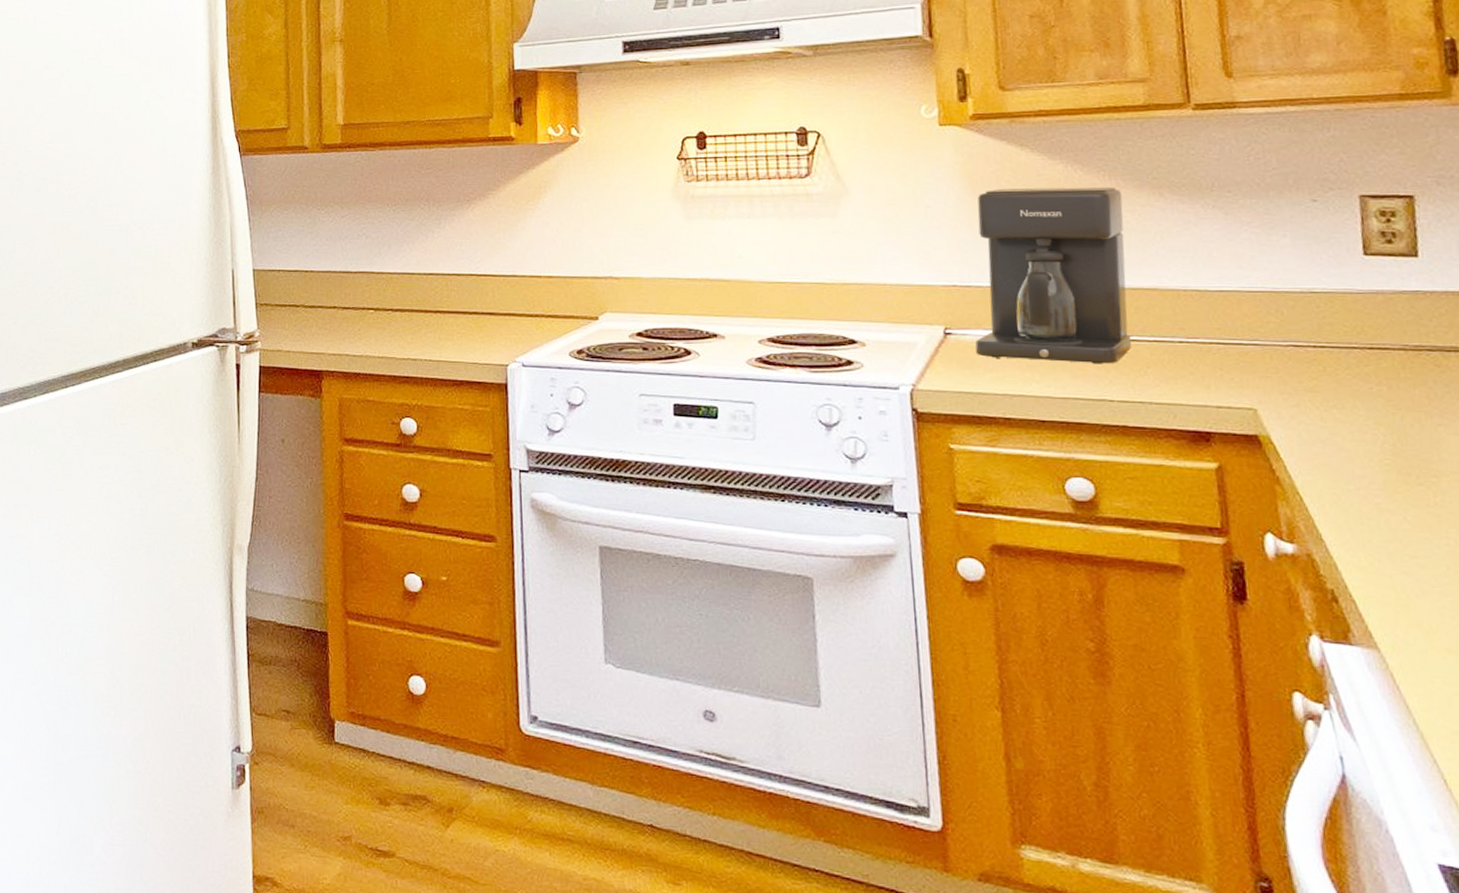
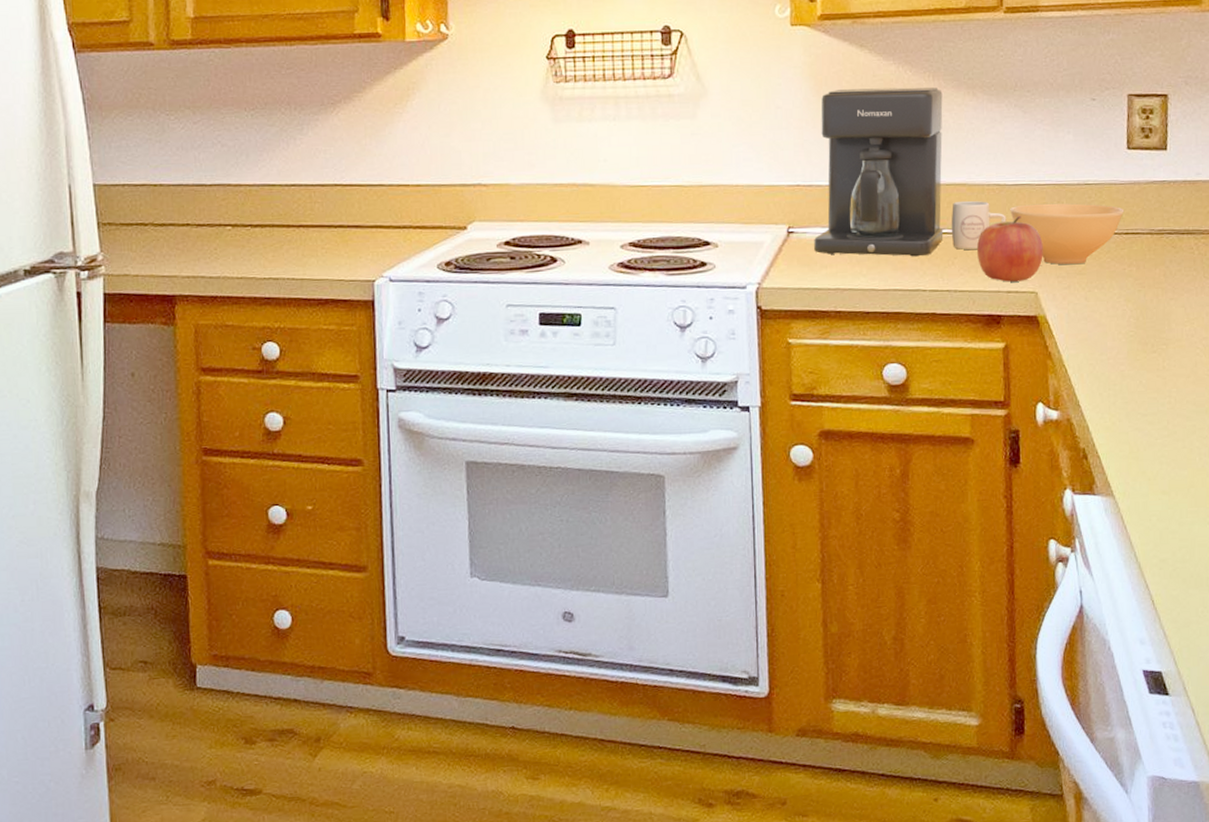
mug: none [1140,306,1211,360] -> present [951,200,1007,250]
fruit: none [1175,323,1262,396] -> present [977,215,1044,282]
bowl: none [1214,312,1366,381] -> present [1010,203,1125,265]

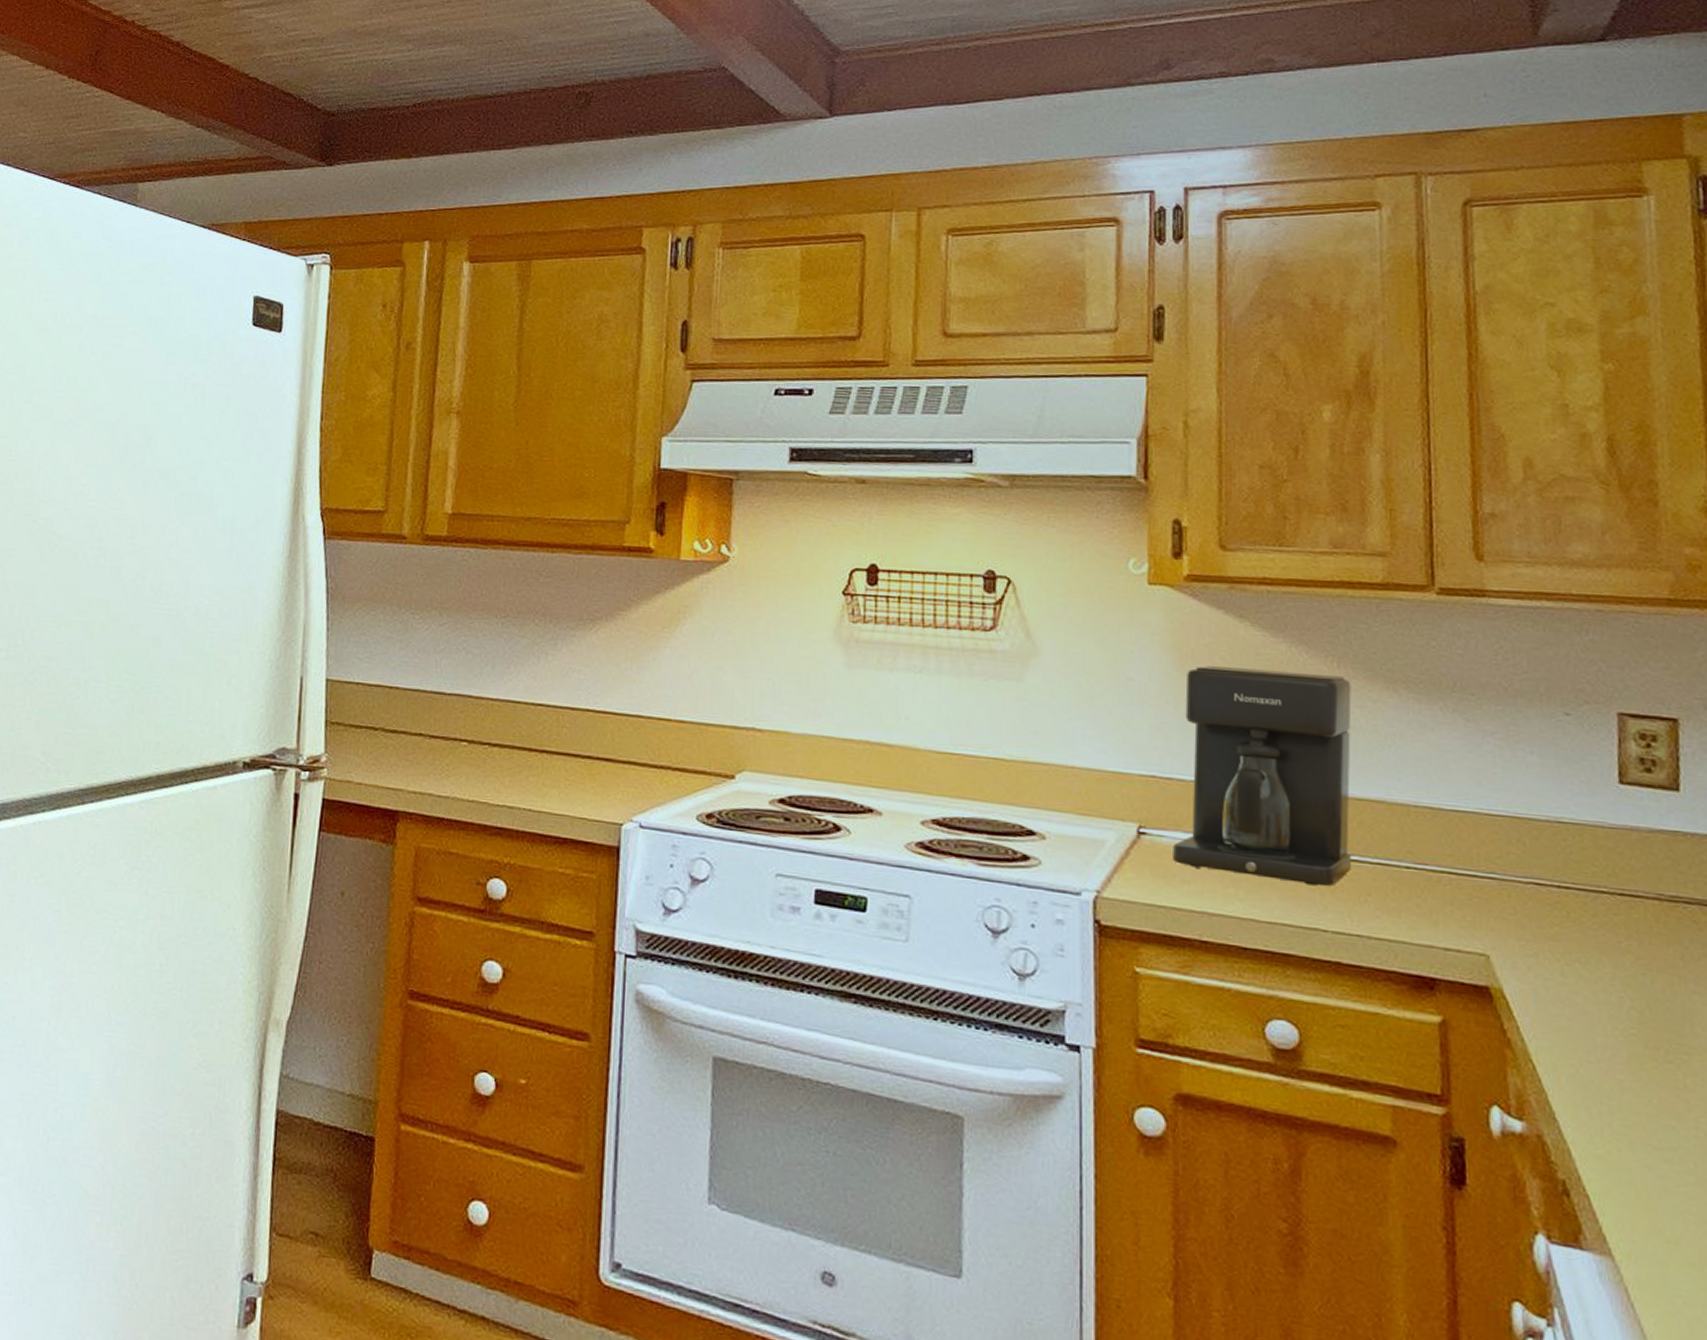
mug: present [951,200,1007,250] -> none [1362,822,1443,888]
fruit: present [977,215,1044,282] -> none [1400,850,1498,938]
bowl: present [1010,203,1125,265] -> none [1447,837,1618,927]

